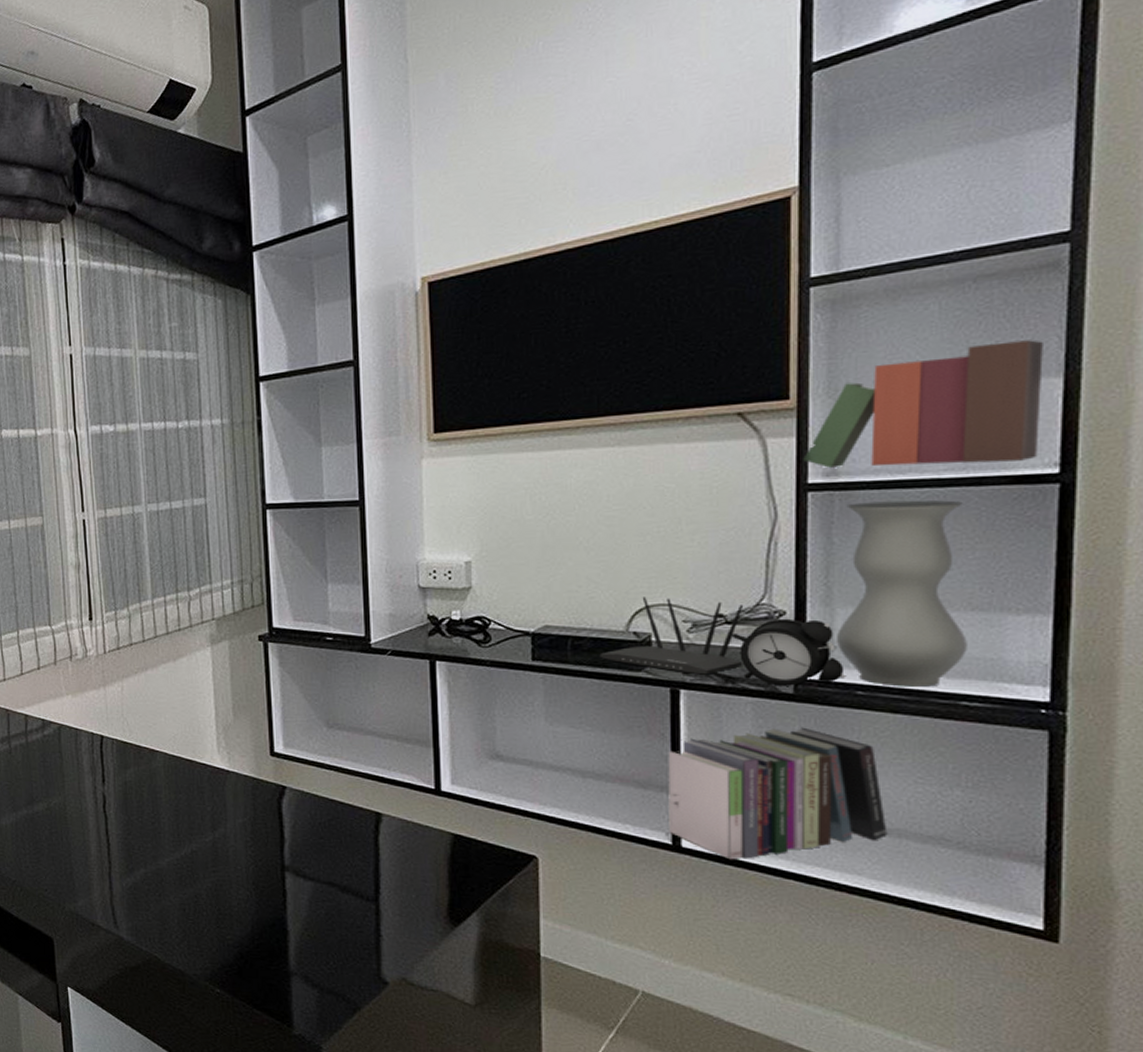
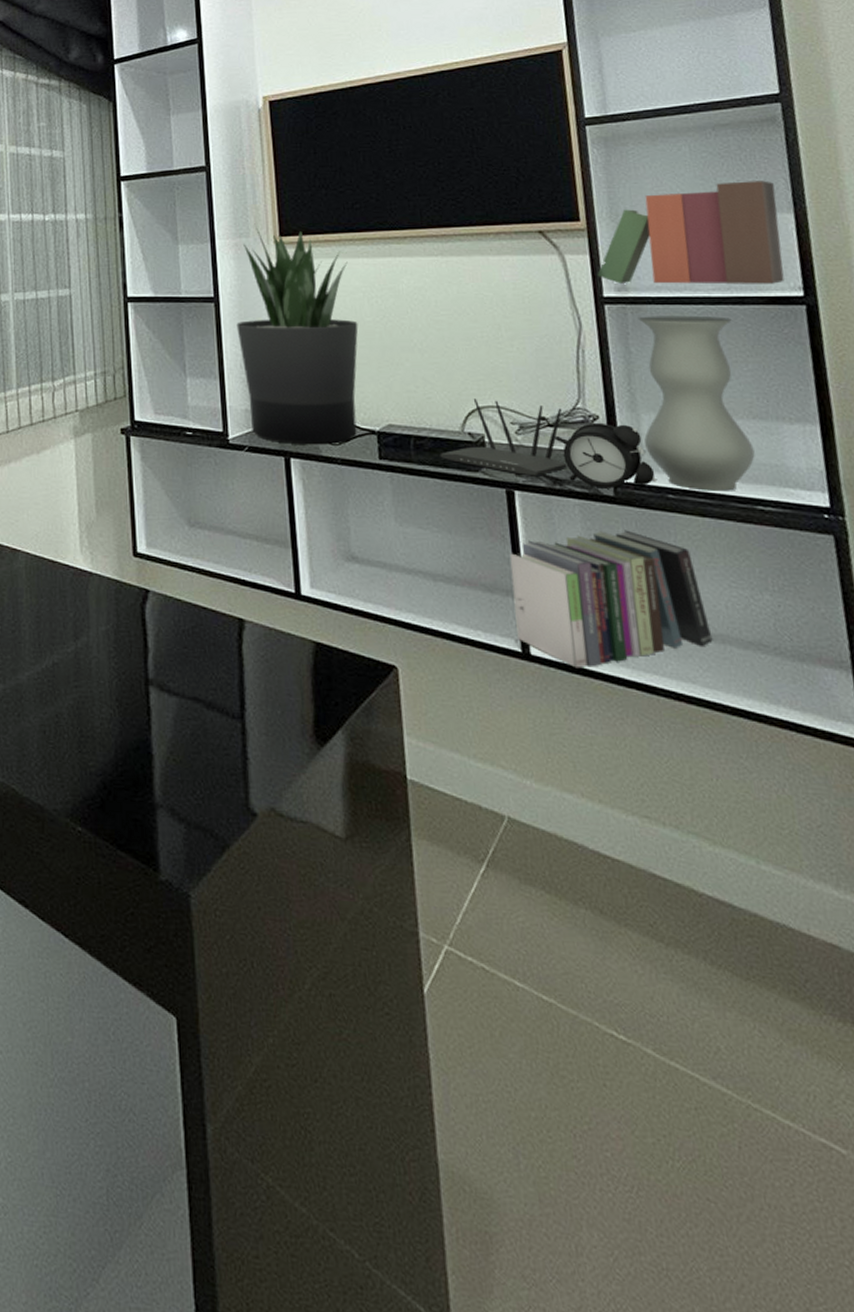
planter: none [383,420,518,648] -> present [236,223,359,445]

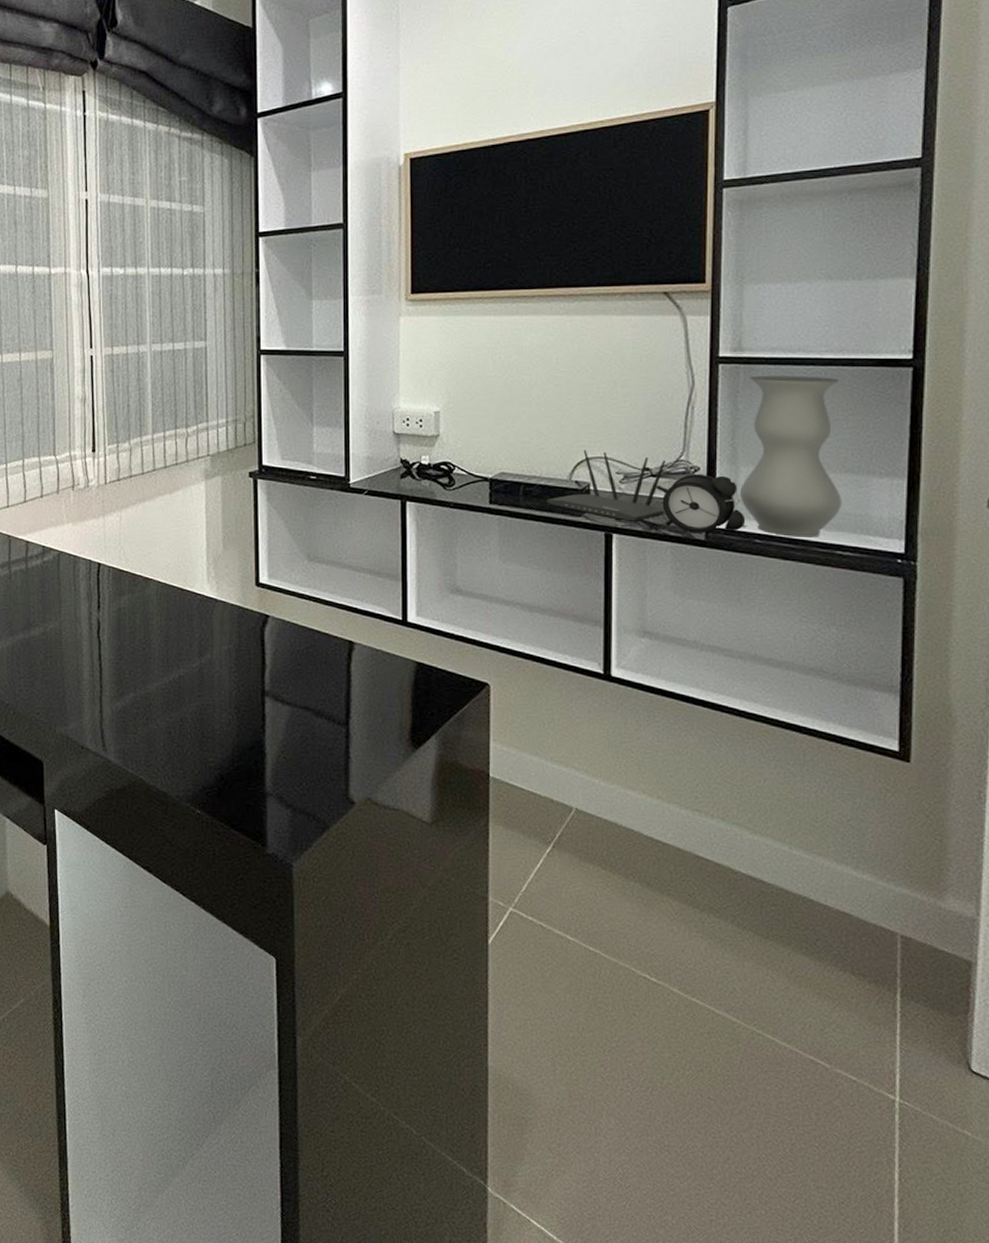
planter: present [236,223,359,445] -> none [364,280,480,490]
books: present [509,530,713,668] -> none [601,570,778,688]
books: present [597,181,785,285] -> none [715,246,901,347]

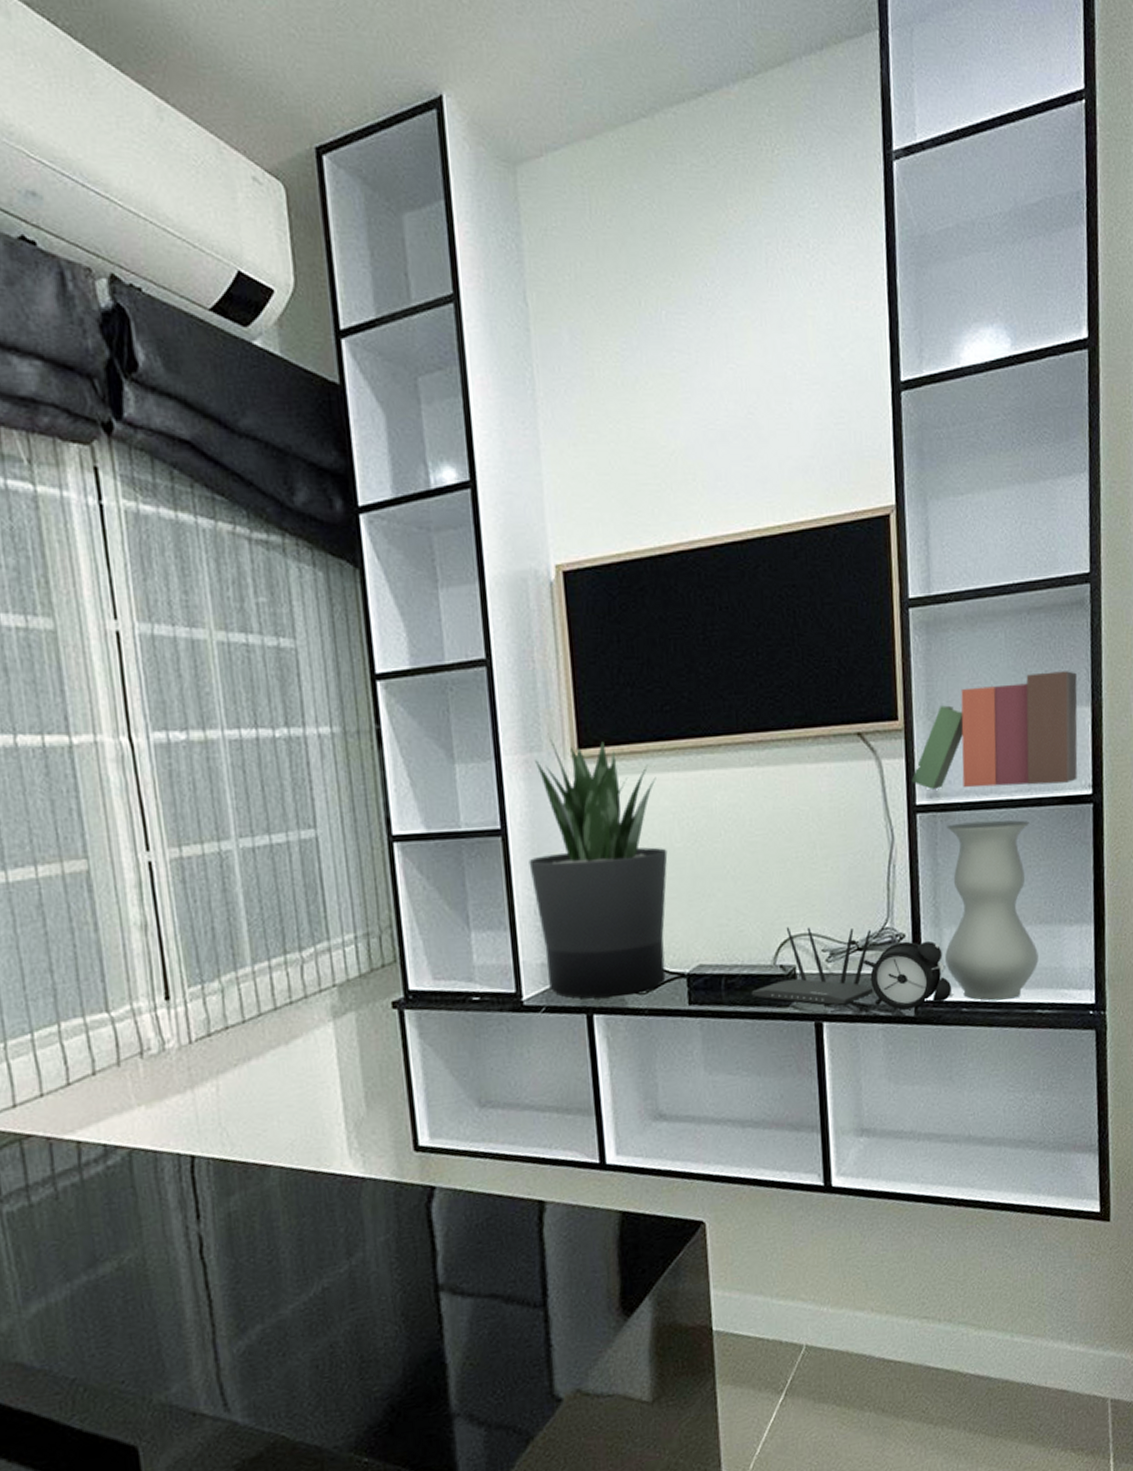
planter: none [364,280,480,490] -> present [529,733,668,999]
books: none [715,246,901,347] -> present [911,671,1078,791]

